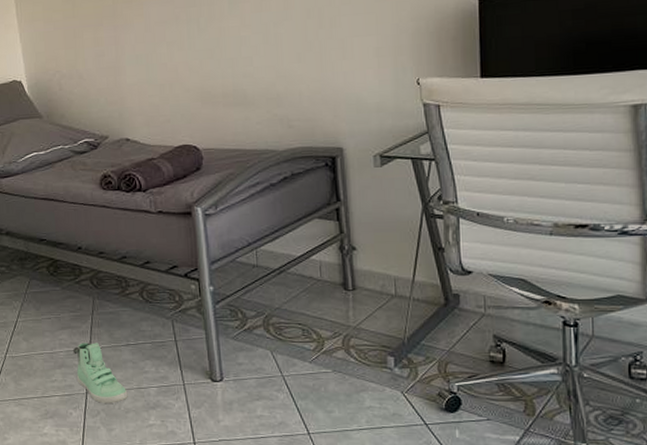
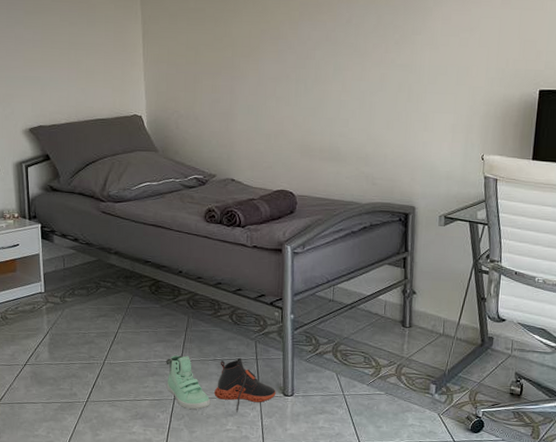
athletic shoe: none [131,340,202,404] -> present [214,357,276,412]

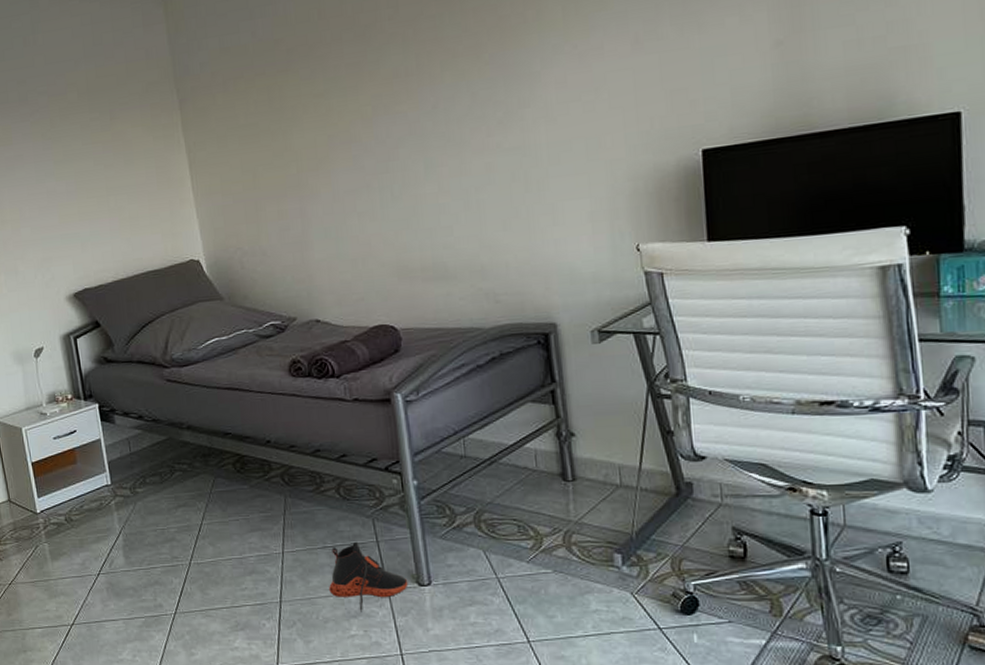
sneaker: present [165,355,211,410] -> none [263,545,327,612]

